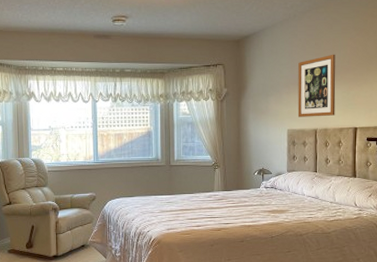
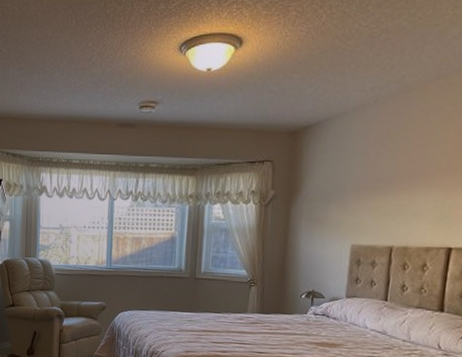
wall art: present [297,54,336,117] -> none [367,151,430,232]

